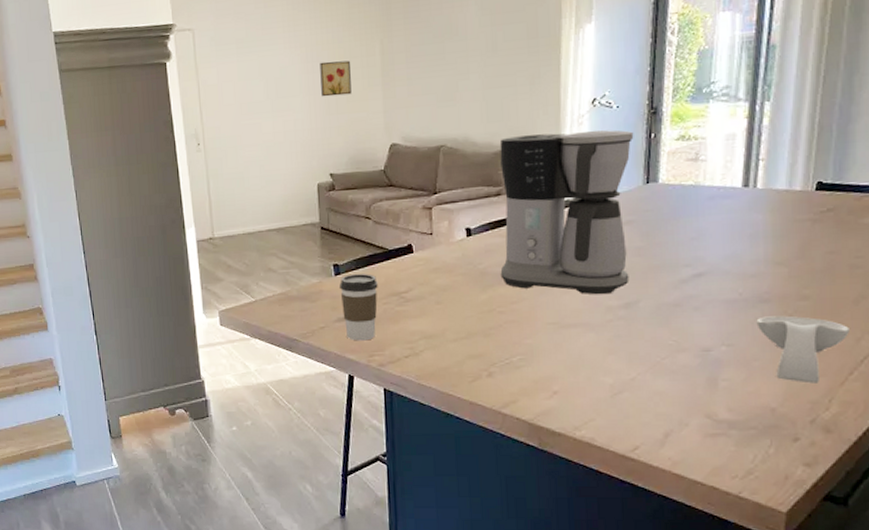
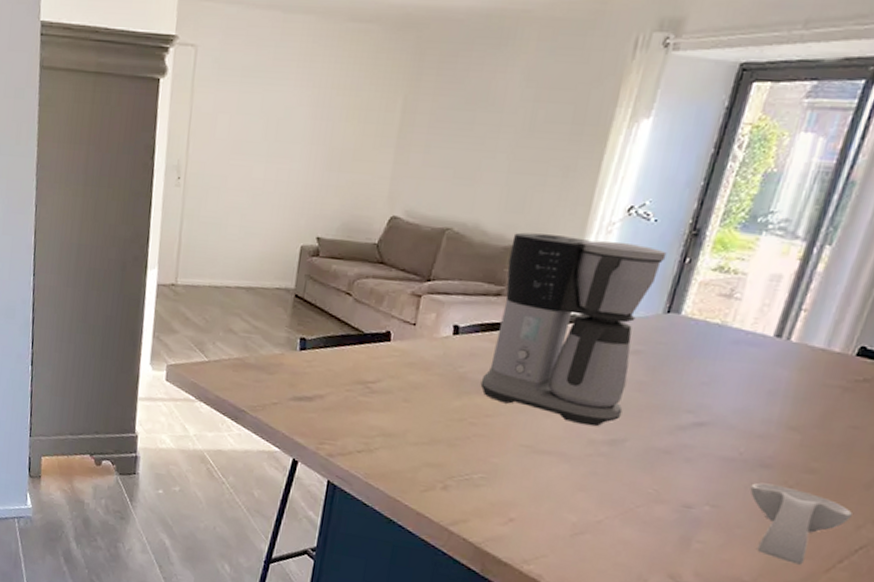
wall art: present [320,60,352,97] -> none [325,109,365,152]
coffee cup: present [339,274,378,341] -> none [299,352,345,426]

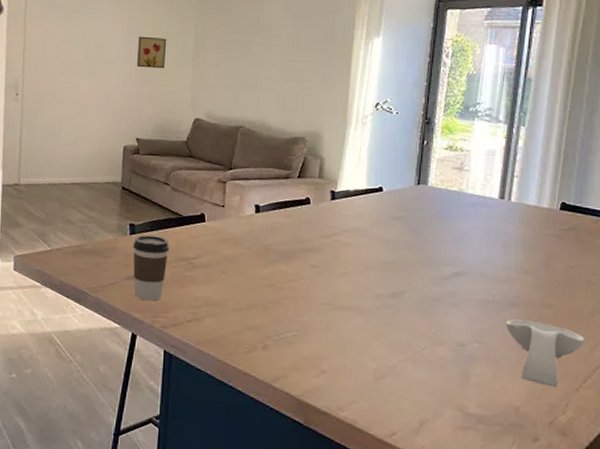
coffee cup: none [299,352,345,426] -> present [133,235,169,301]
wall art: none [325,109,365,152] -> present [137,36,166,69]
coffee maker: present [480,232,667,427] -> none [283,127,409,283]

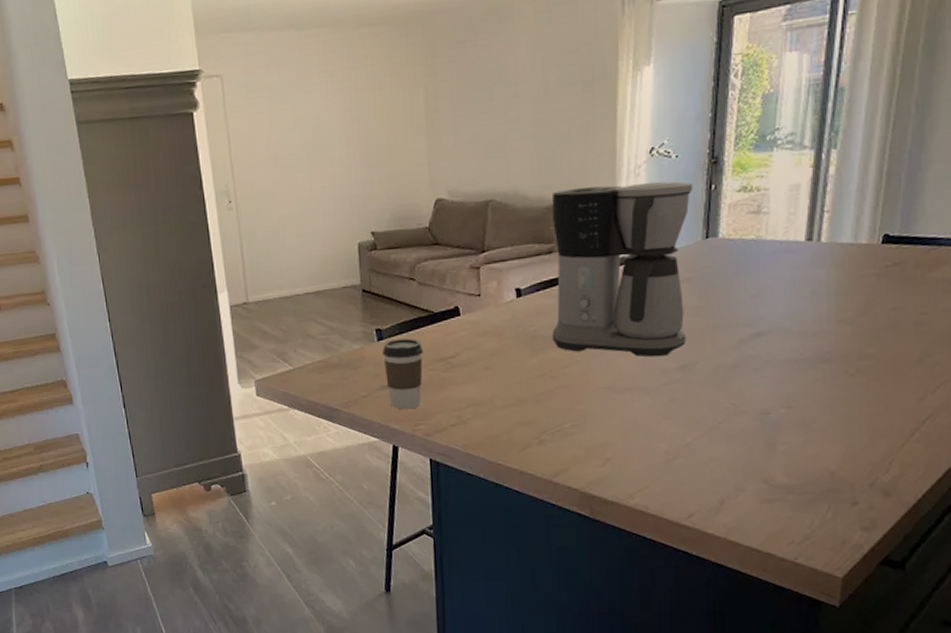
wall art: present [137,36,166,69] -> none [359,108,394,149]
coffee maker: none [283,127,409,283] -> present [551,181,693,357]
spoon rest: present [506,319,585,388] -> none [817,376,912,446]

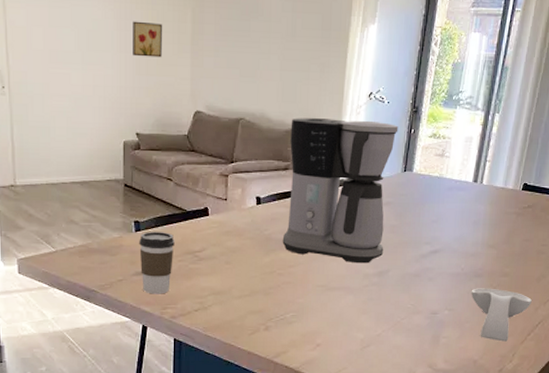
wall art: none [359,108,394,149] -> present [133,21,162,58]
spoon rest: none [817,376,912,446] -> present [471,288,532,342]

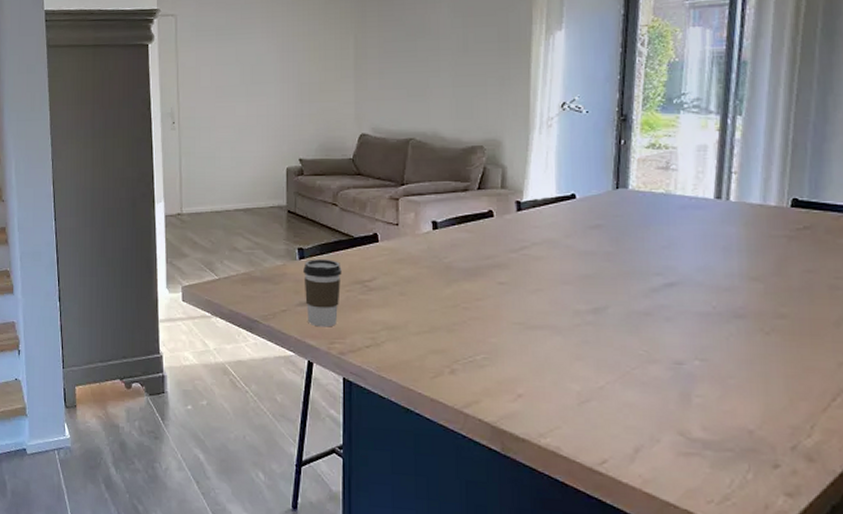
wall art: present [133,21,162,58] -> none [295,52,324,85]
coffee maker: present [282,118,399,264] -> none [466,133,604,298]
spoon rest: present [471,288,532,342] -> none [731,332,831,408]

